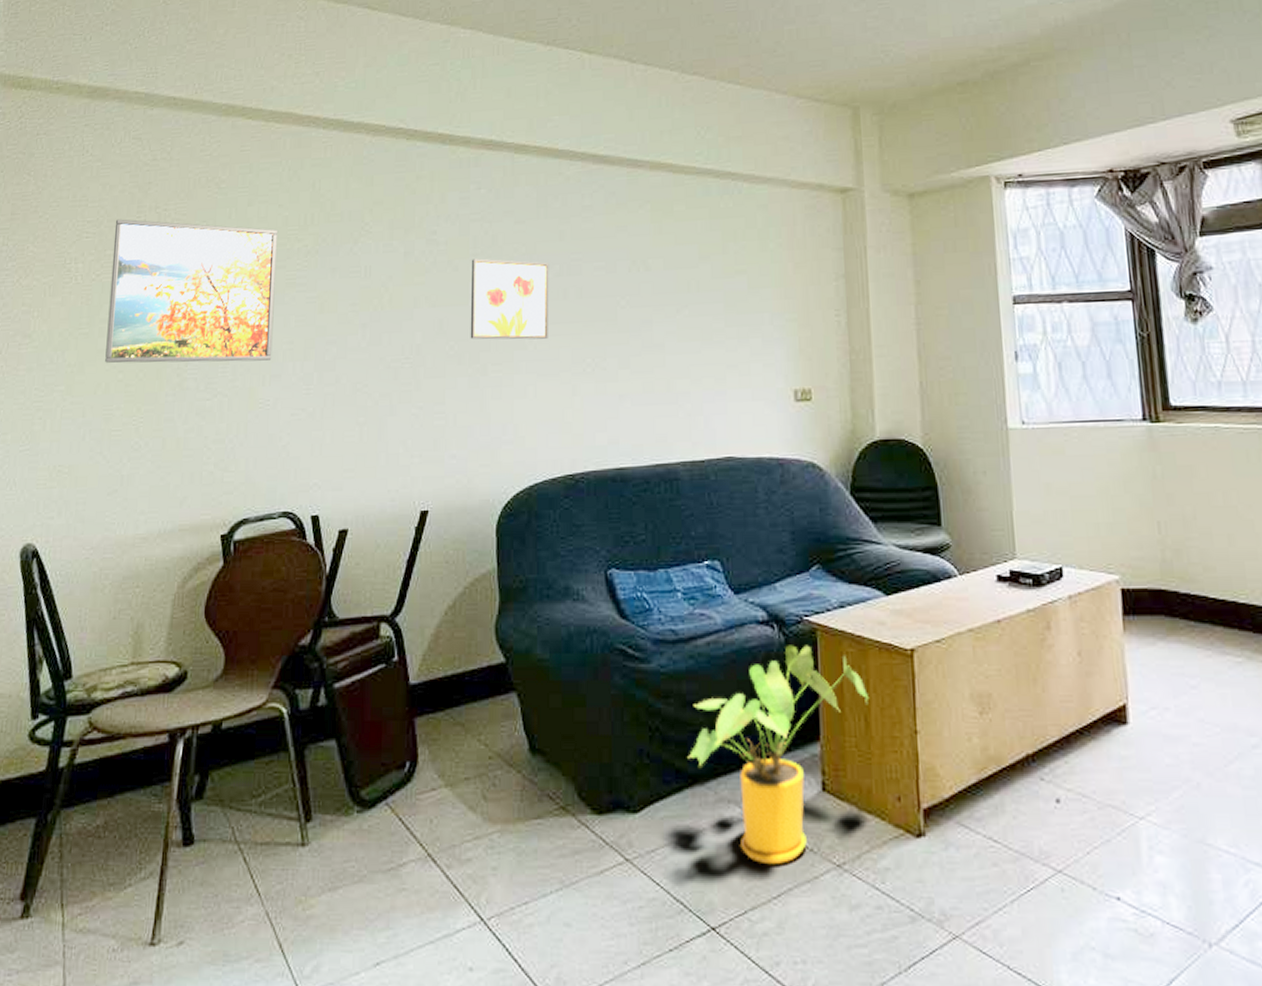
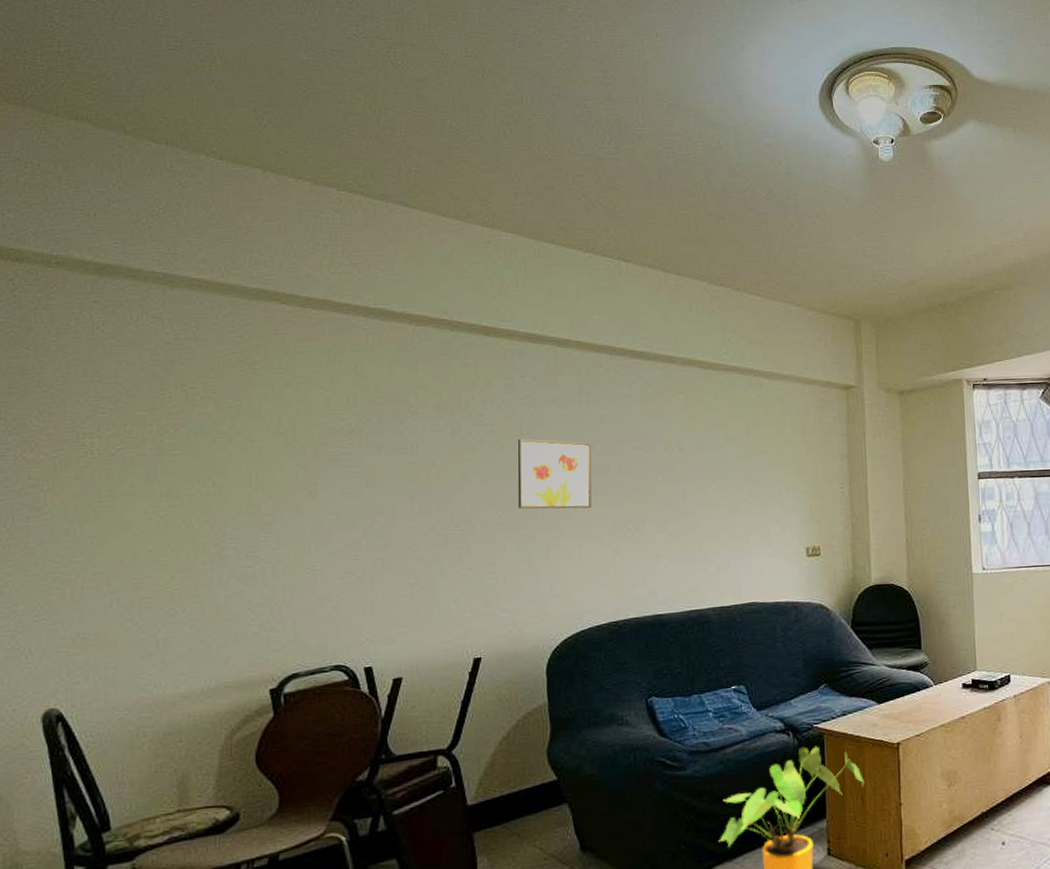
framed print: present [105,219,279,363] -> none [131,395,320,534]

